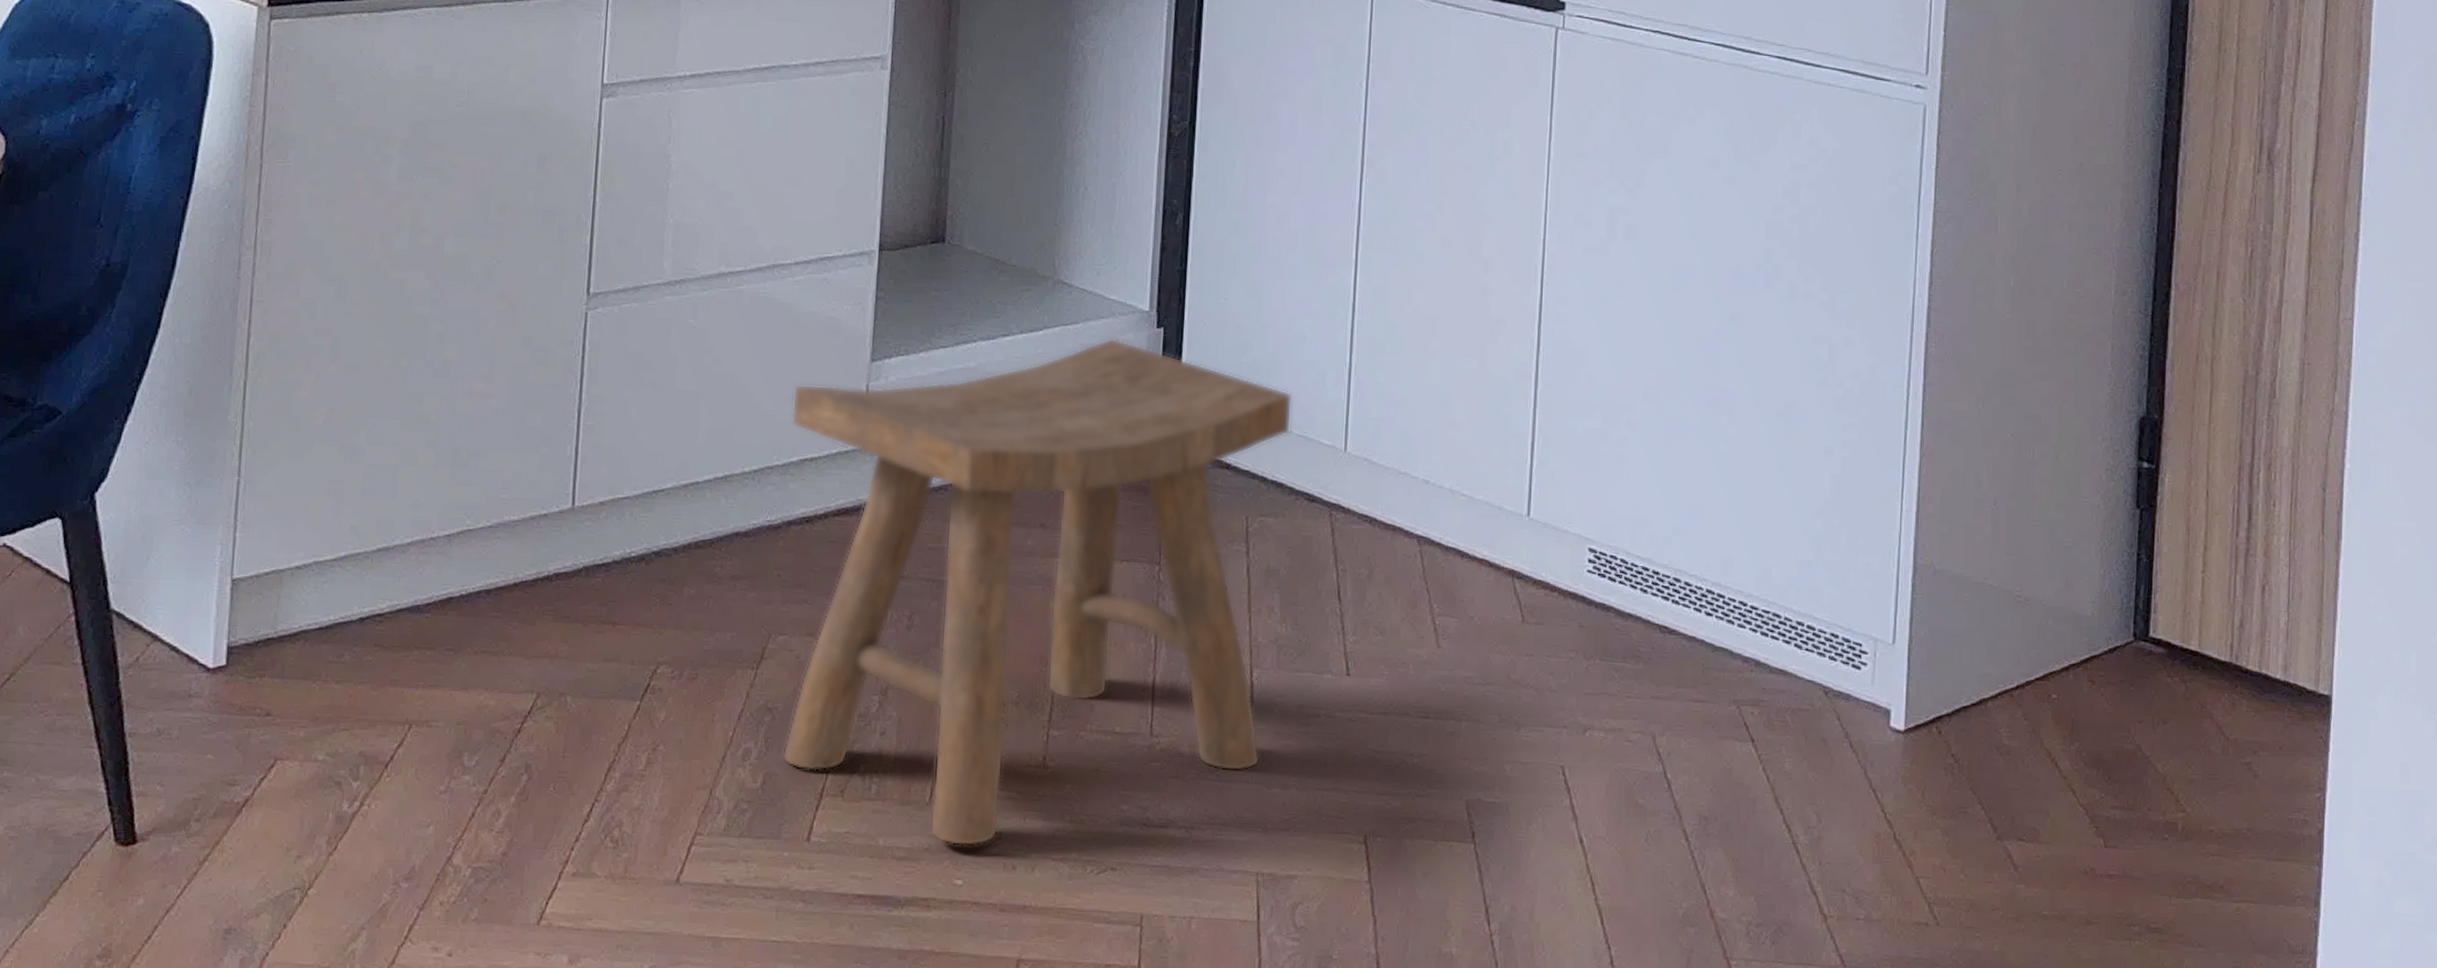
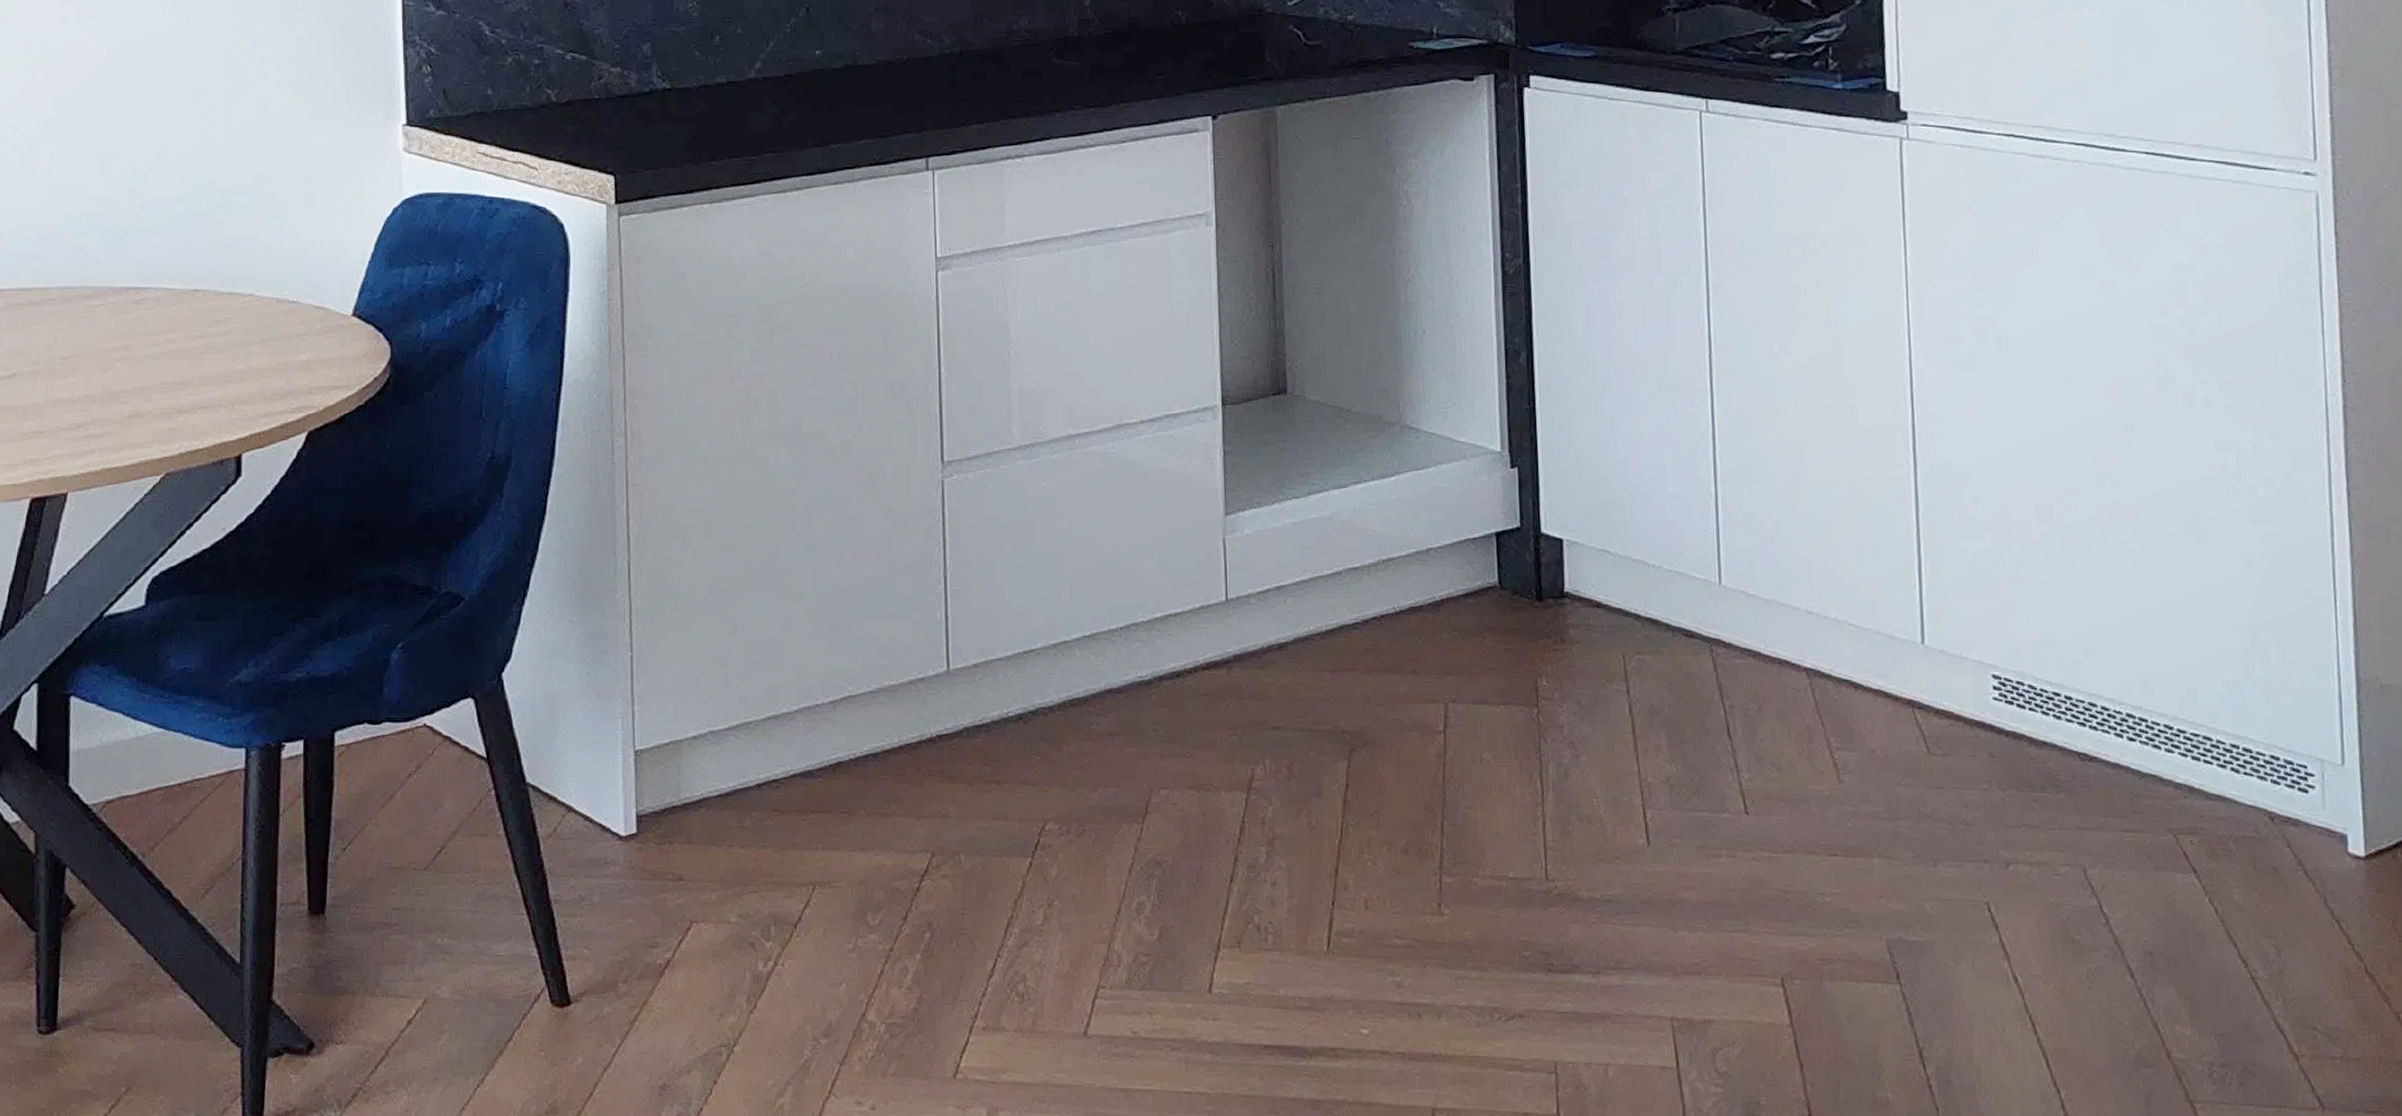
stool: present [782,338,1293,847] -> none [1151,480,1663,996]

